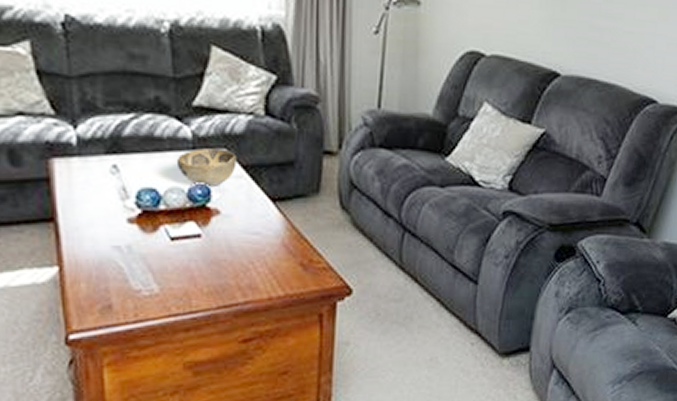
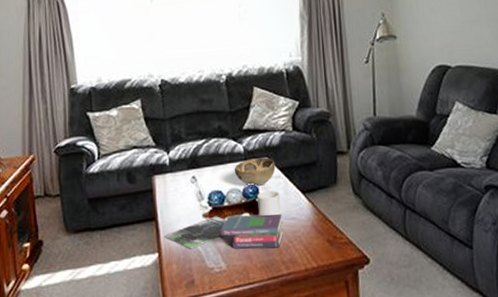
magazine: none [68,222,162,264] -> present [164,216,227,249]
books: none [153,222,243,269] -> present [221,213,284,249]
mug: none [207,195,240,227] -> present [256,191,281,216]

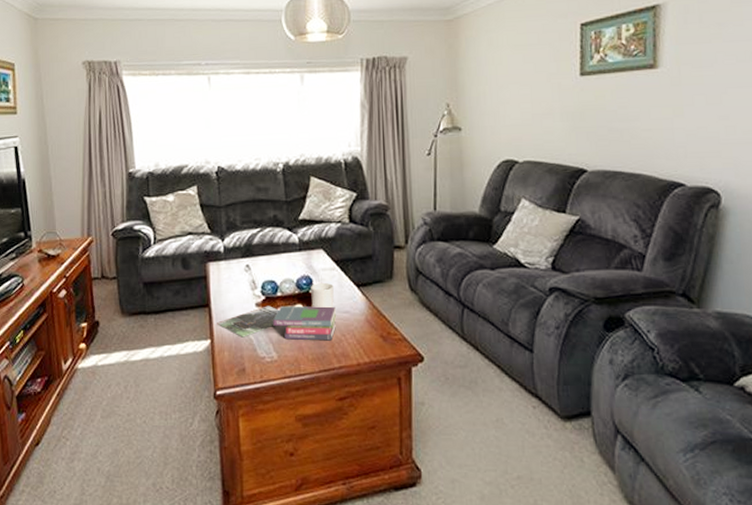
decorative bowl: present [234,158,276,186] -> none [288,249,330,277]

